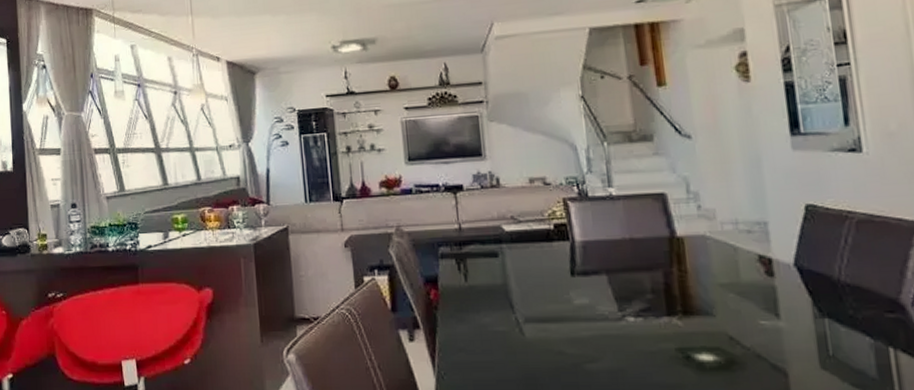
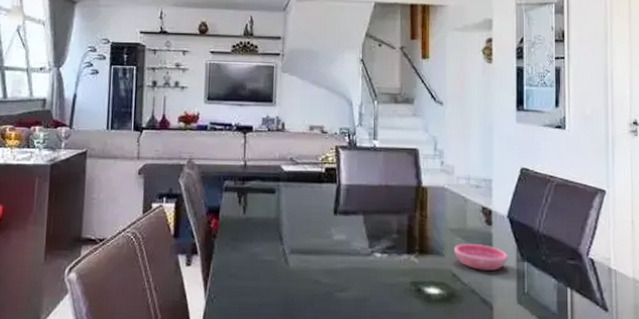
saucer: none [727,300,802,331] -> present [454,244,508,270]

